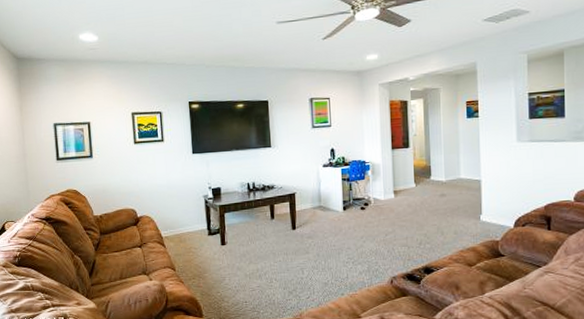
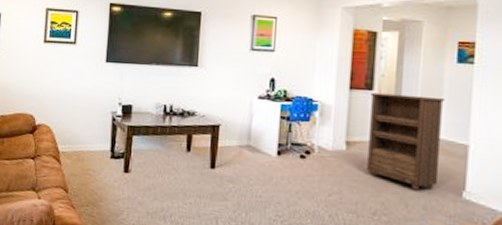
bookshelf: none [408,146,463,220] -> present [367,92,444,190]

